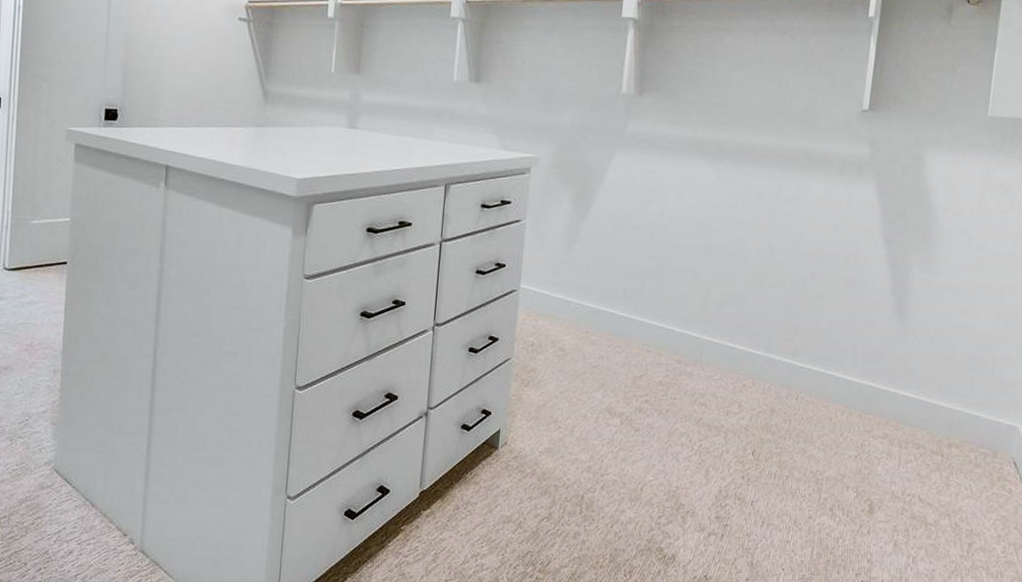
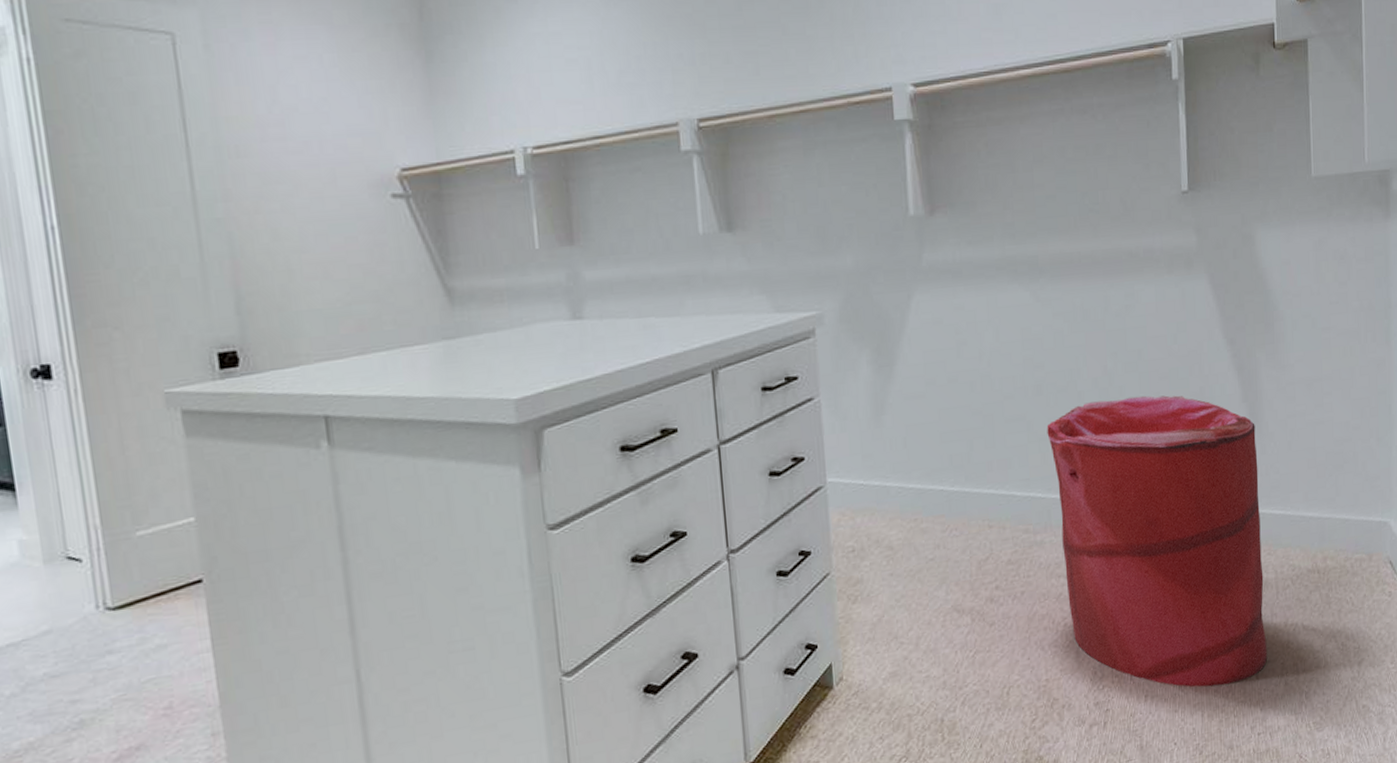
laundry hamper: none [706,268,901,532] -> present [1047,395,1268,687]

